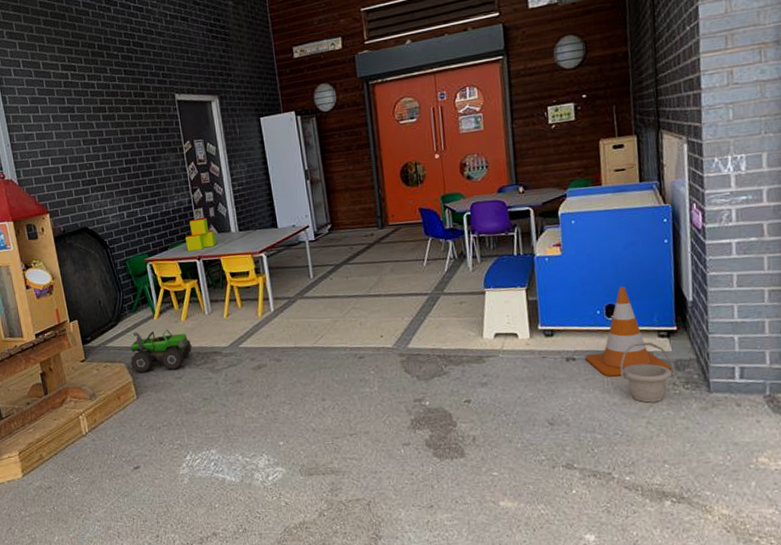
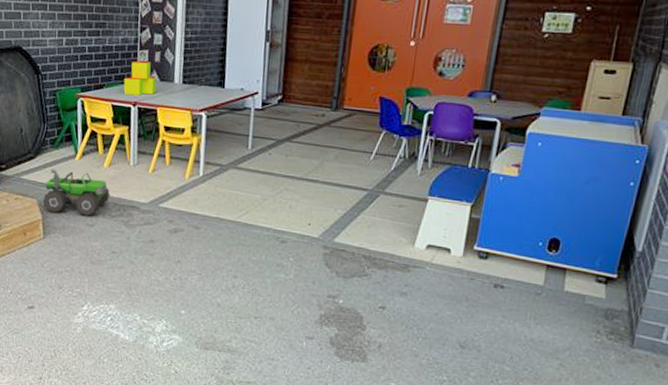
traffic cone: present [585,287,671,377] -> none [514,223,600,318]
bucket: present [619,341,676,403] -> none [545,282,604,347]

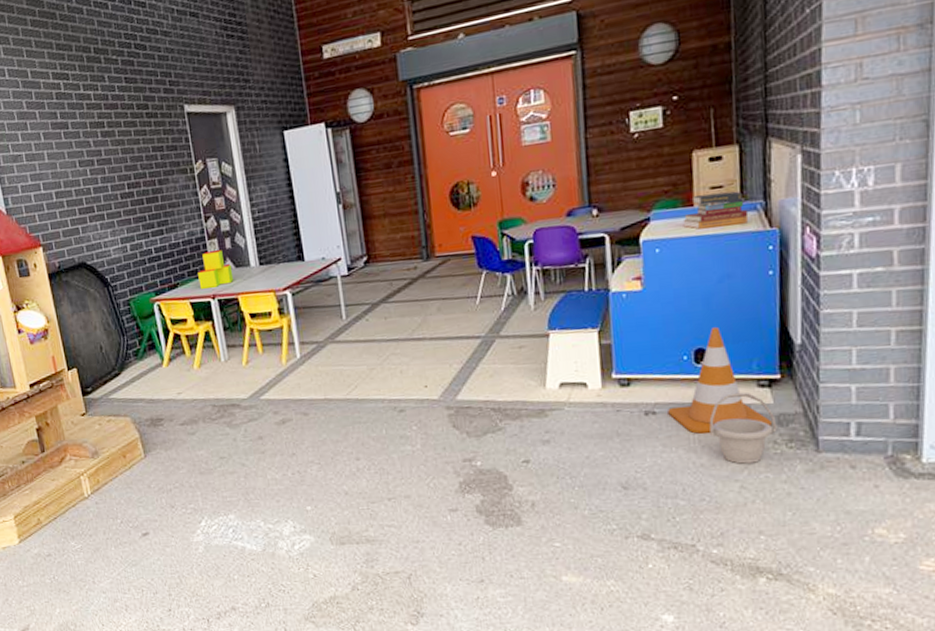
toy truck: present [42,169,110,216] -> none [136,378,207,429]
traffic cone: none [514,223,600,318] -> present [668,327,772,434]
bucket: none [545,282,604,347] -> present [709,392,777,464]
books: none [567,102,627,136] -> present [683,191,749,230]

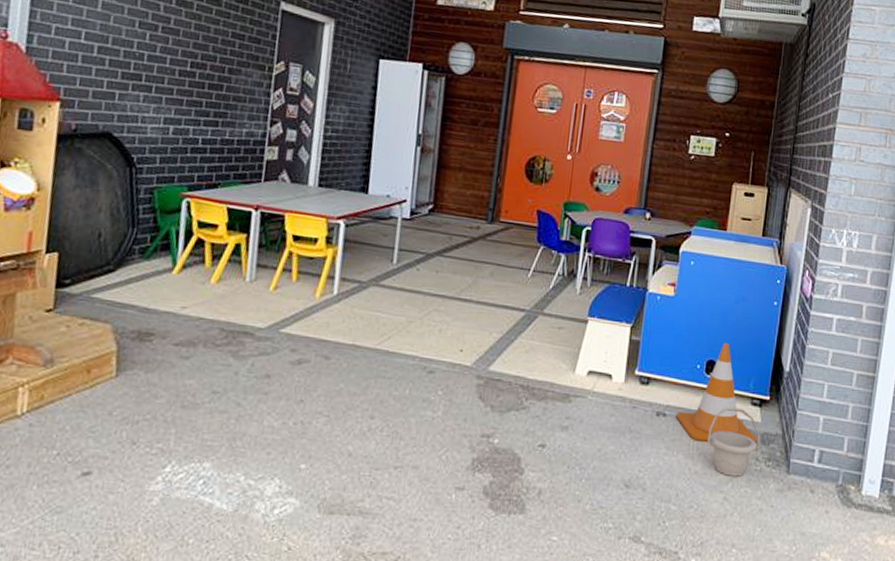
toy blocks: present [198,250,234,290] -> none [243,158,287,198]
books: present [683,191,749,230] -> none [716,222,767,256]

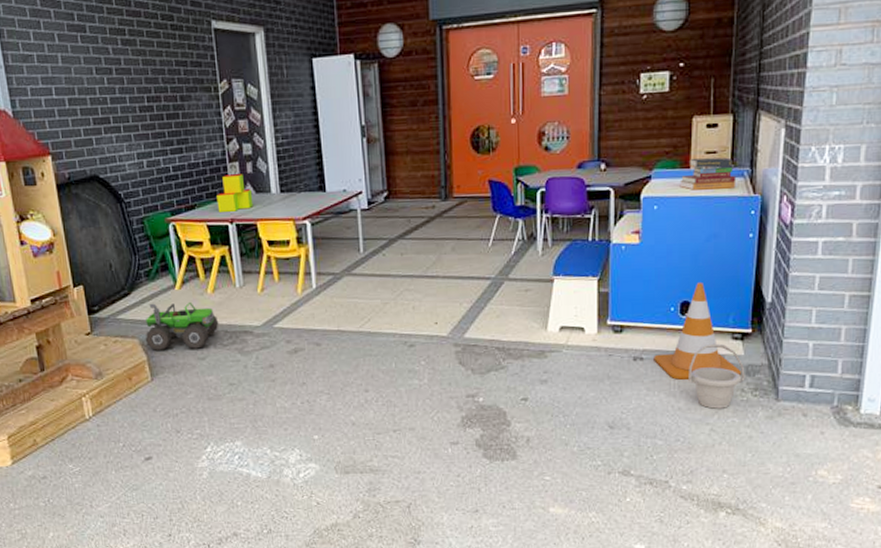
toy truck: none [120,285,217,346] -> present [145,301,219,352]
toy blocks: none [243,158,287,198] -> present [217,174,254,214]
books: none [716,222,767,256] -> present [680,157,737,190]

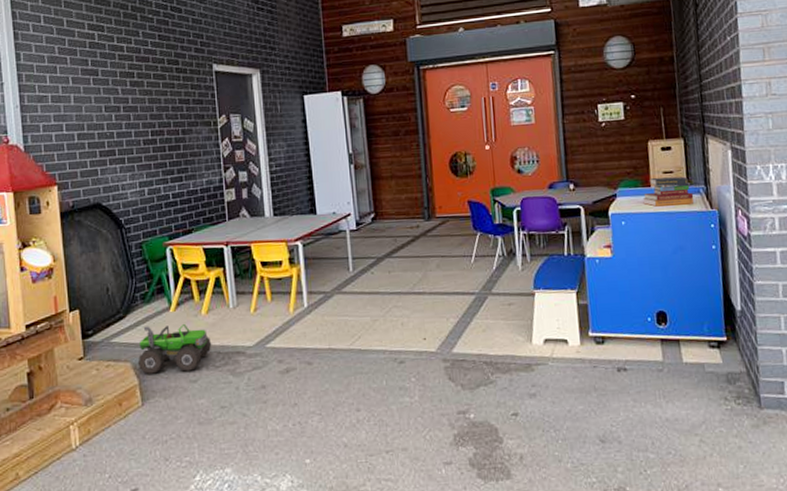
toy blocks: present [217,174,254,214] -> none [213,199,248,237]
traffic cone: present [654,283,741,380] -> none [636,293,722,390]
bucket: present [688,343,745,409] -> none [671,352,727,419]

